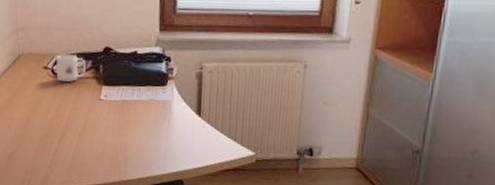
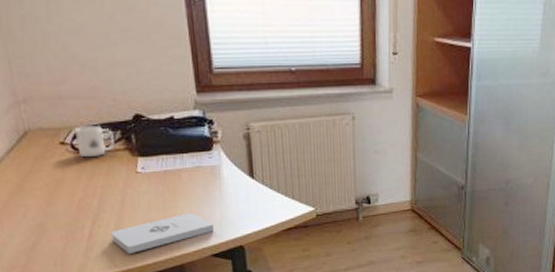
notepad: none [72,142,159,172] -> present [110,213,214,254]

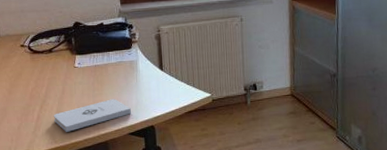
mug: present [74,125,116,157] -> none [31,31,60,56]

